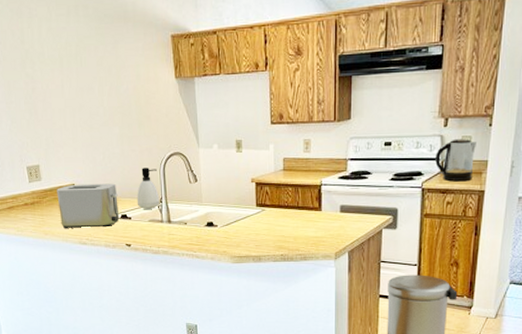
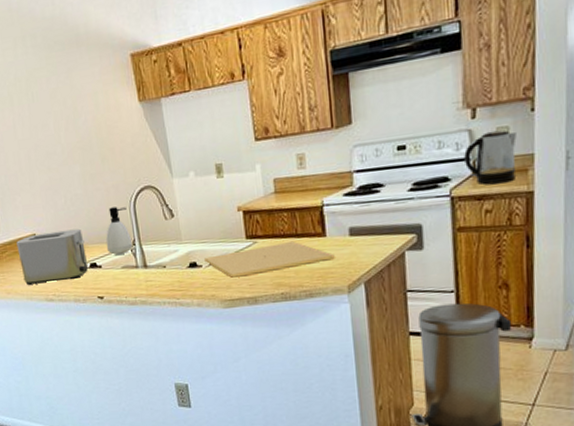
cutting board: none [220,211,327,238] -> present [204,240,335,278]

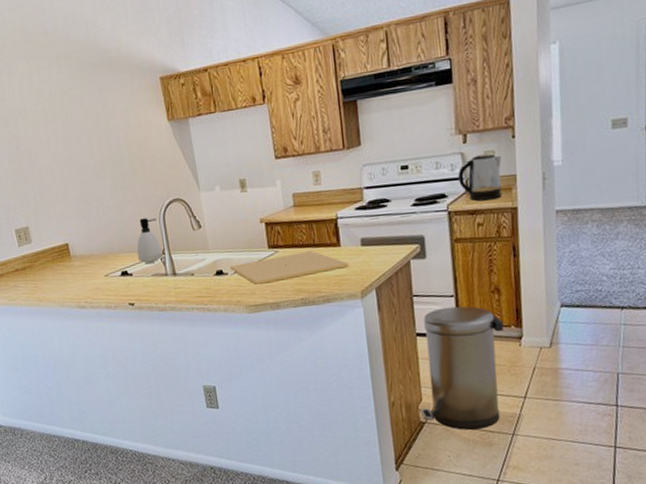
toaster: present [16,228,89,285] -> none [49,238,120,292]

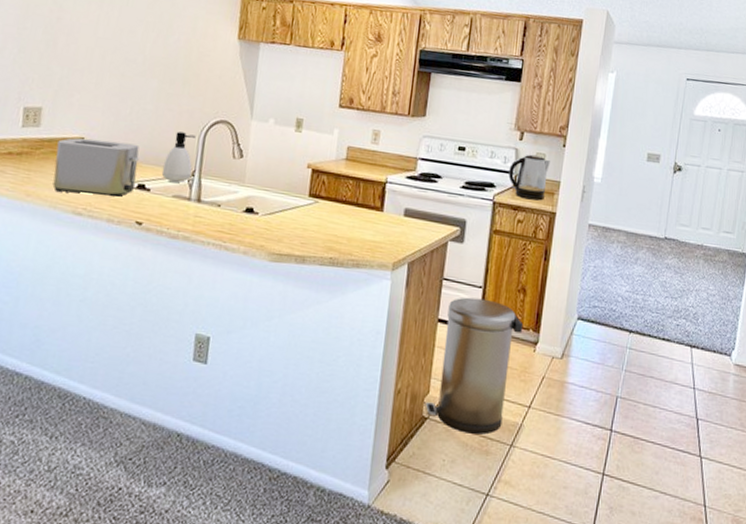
toaster: none [49,238,120,292] -> present [52,138,140,197]
cutting board: present [230,250,349,285] -> none [262,205,387,235]

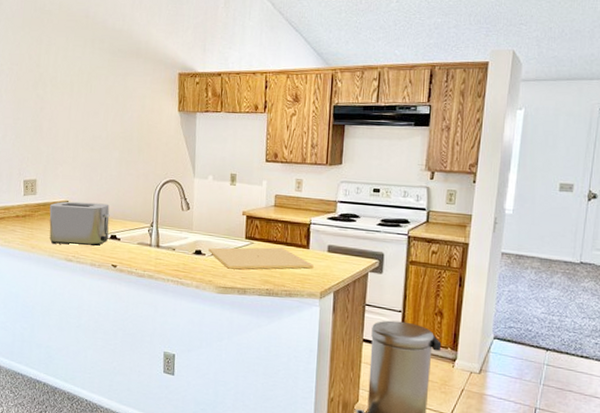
soap dispenser: present [161,131,195,183] -> none [127,191,151,232]
cutting board: none [262,205,387,235] -> present [208,247,314,270]
kettle: present [508,154,550,200] -> none [421,191,461,233]

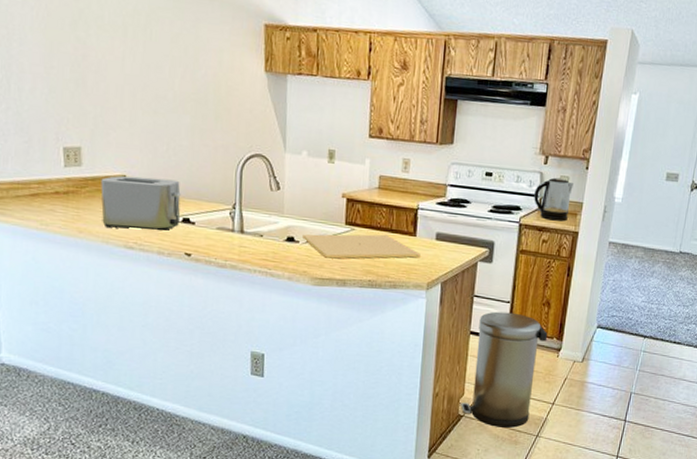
kettle: none [421,191,461,233] -> present [534,177,573,221]

